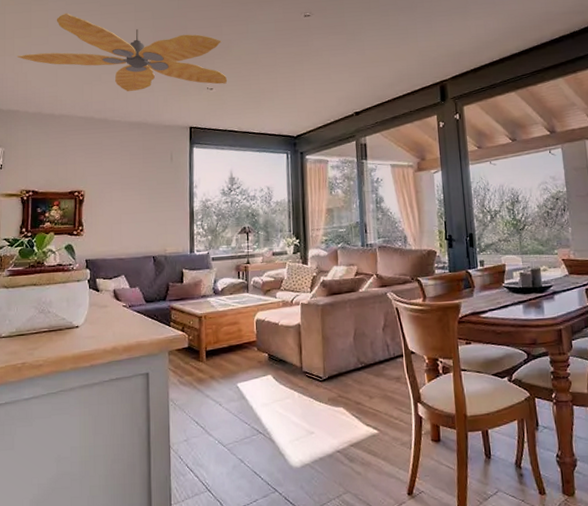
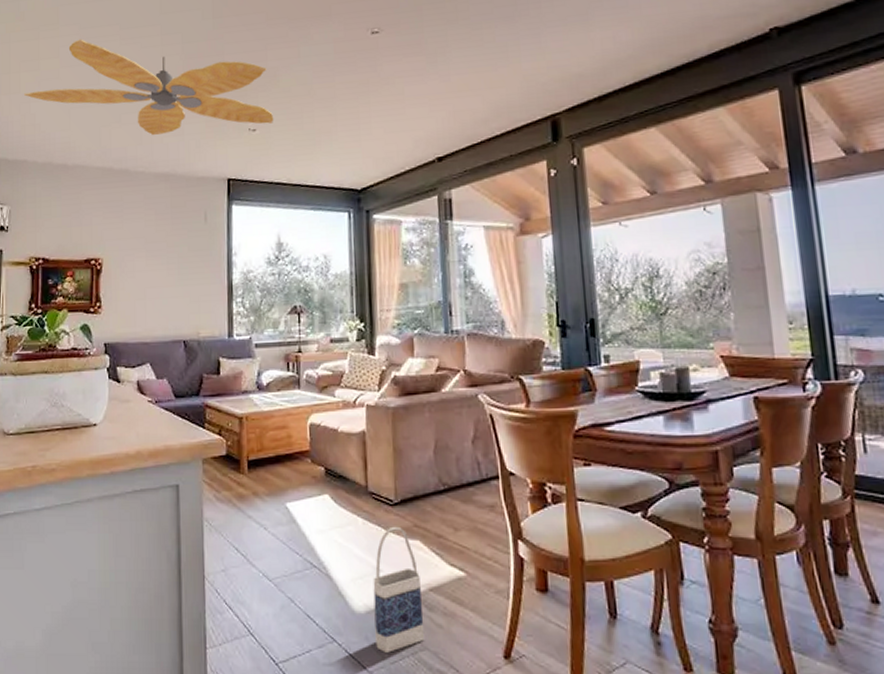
bag: none [306,397,347,497] -> present [373,526,425,653]

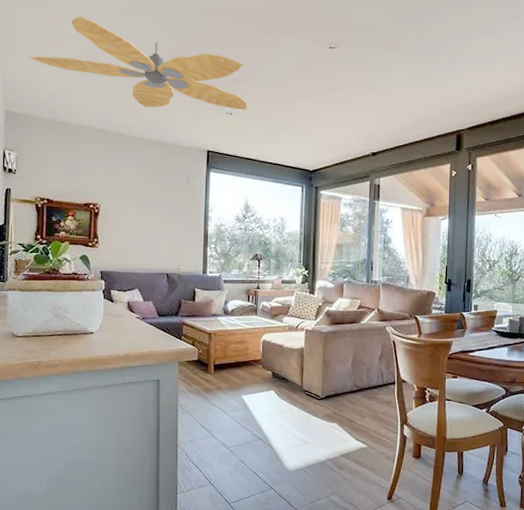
bag: present [373,526,425,653] -> none [301,413,336,496]

